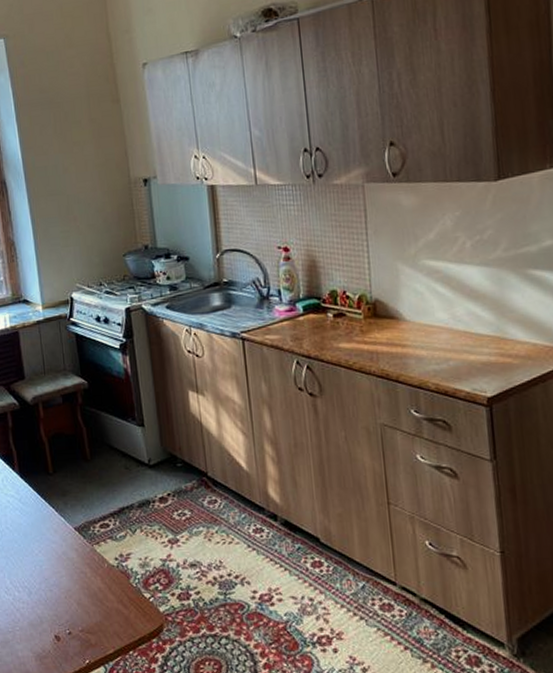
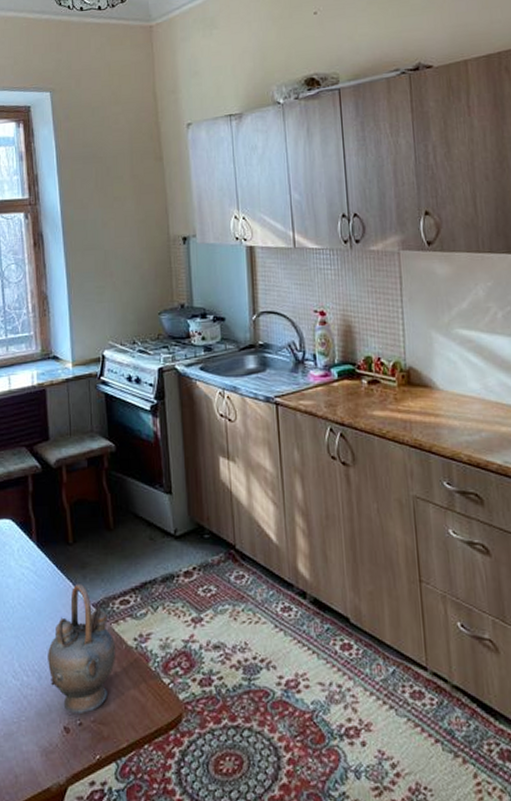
teapot: none [36,510,99,624] -> present [48,584,115,713]

